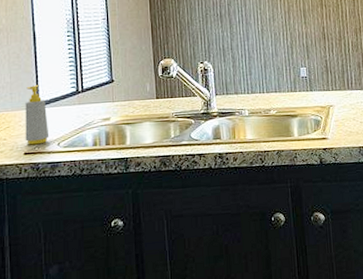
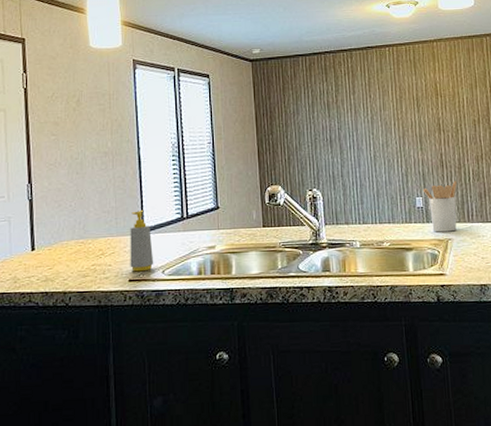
utensil holder: none [306,51,338,100] -> present [422,180,457,232]

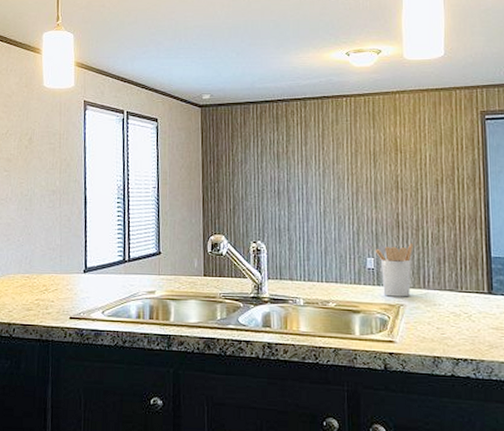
soap bottle: present [130,210,154,272] -> none [71,250,95,310]

